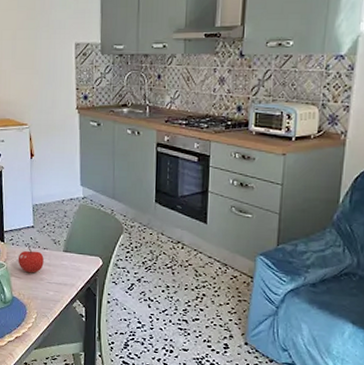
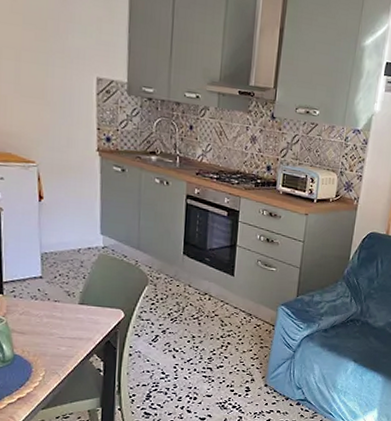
apple: present [18,248,44,273] -> none [21,301,55,328]

